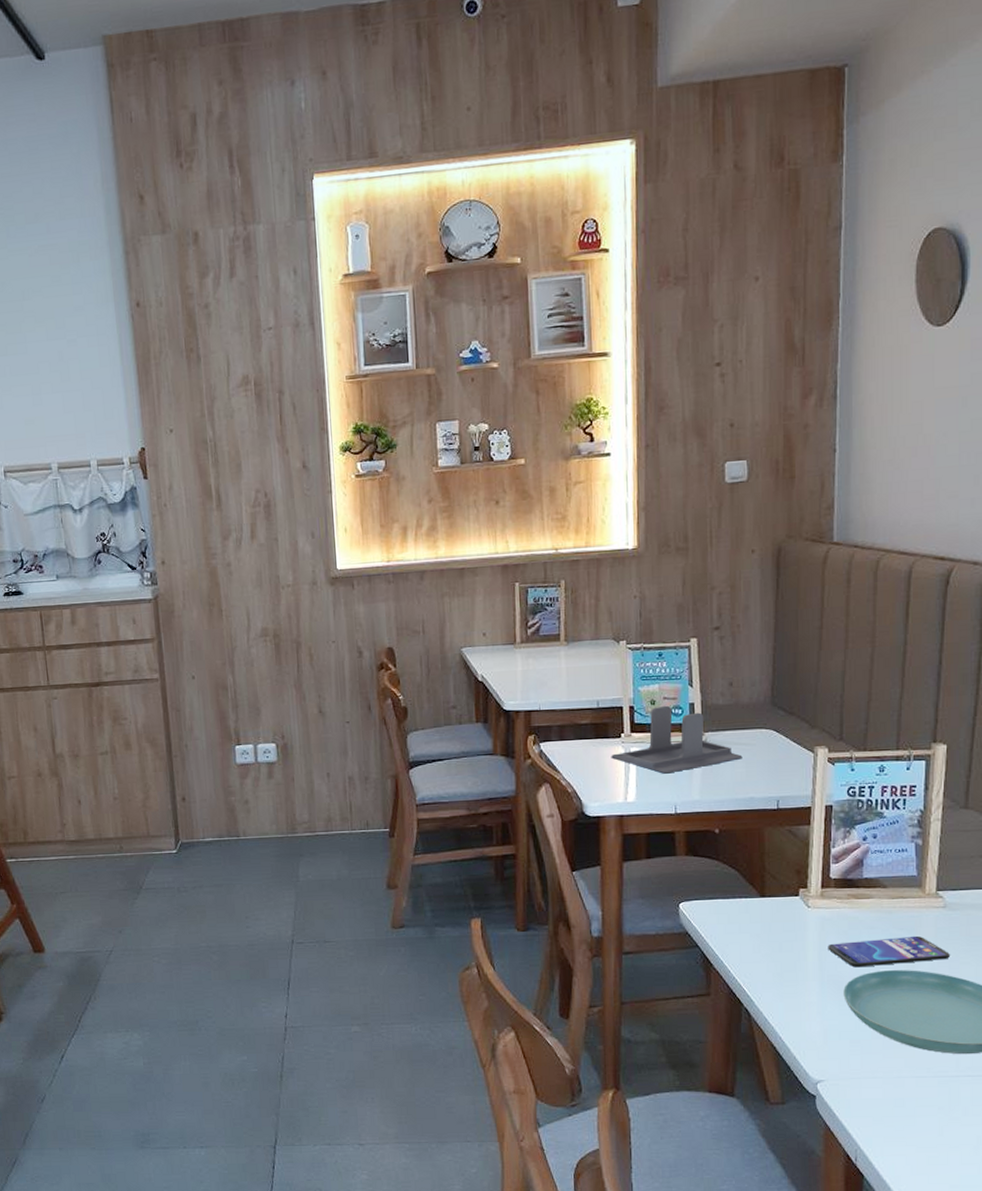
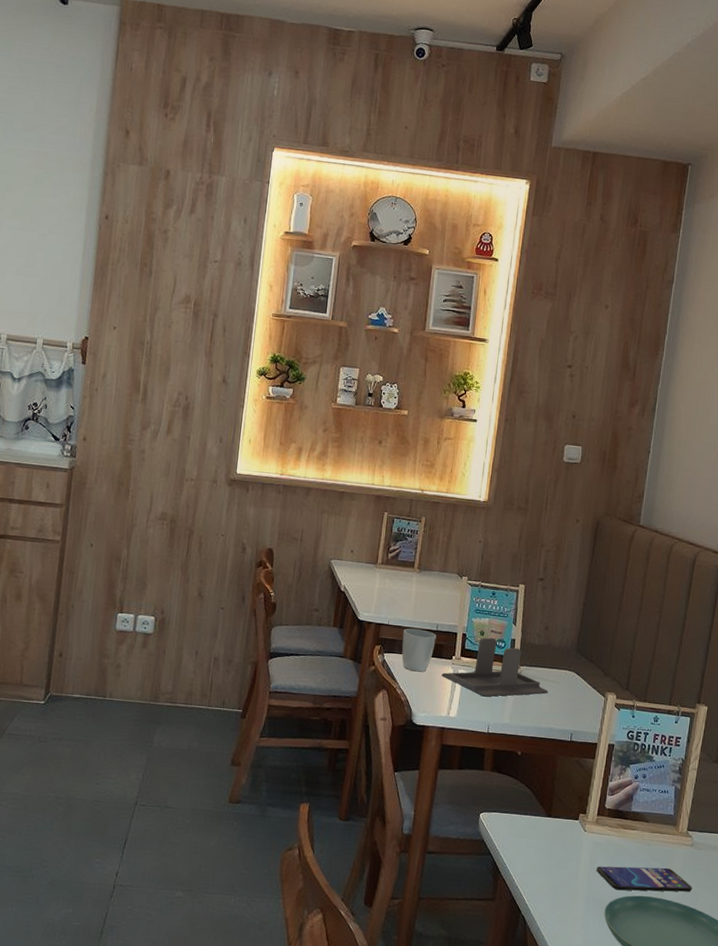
cup: none [558,709,599,758] -> present [401,628,436,672]

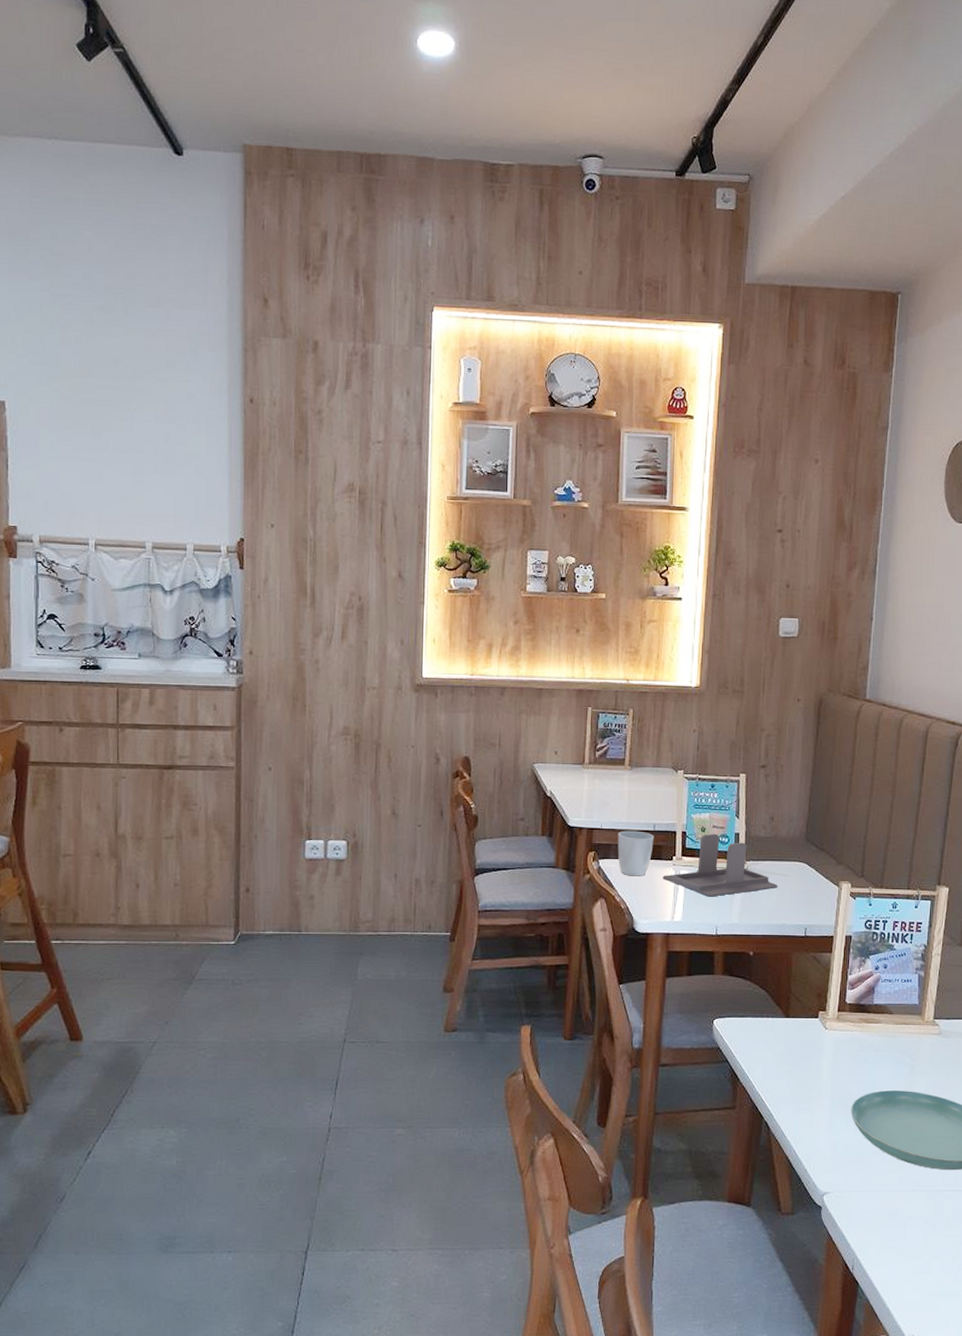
smartphone: present [596,866,692,892] -> none [840,1059,942,1087]

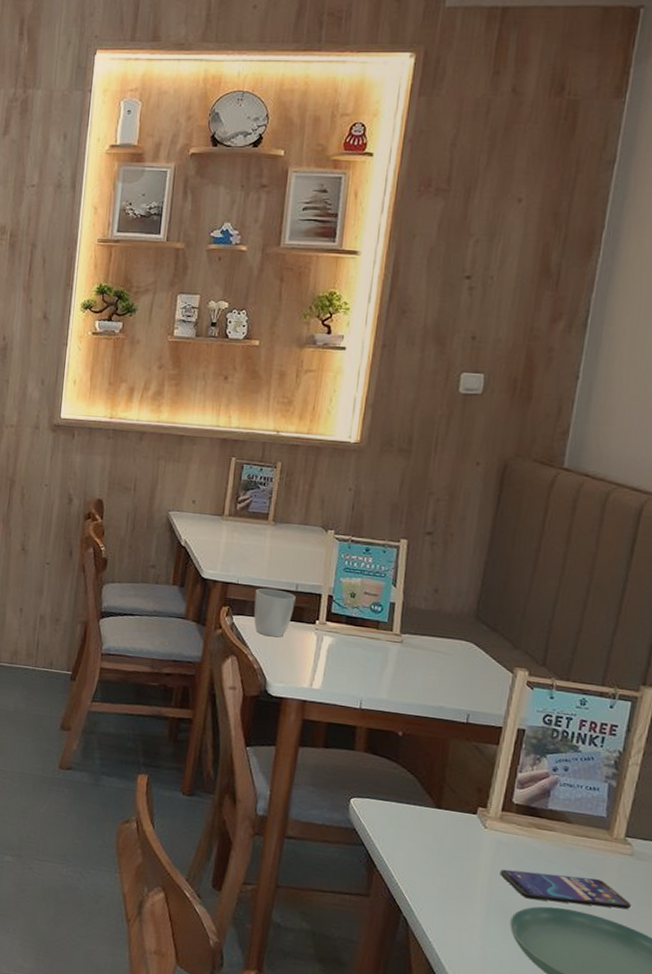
napkin holder: present [662,833,778,897] -> none [302,600,438,668]
smartphone: none [840,1059,942,1087] -> present [500,869,631,909]

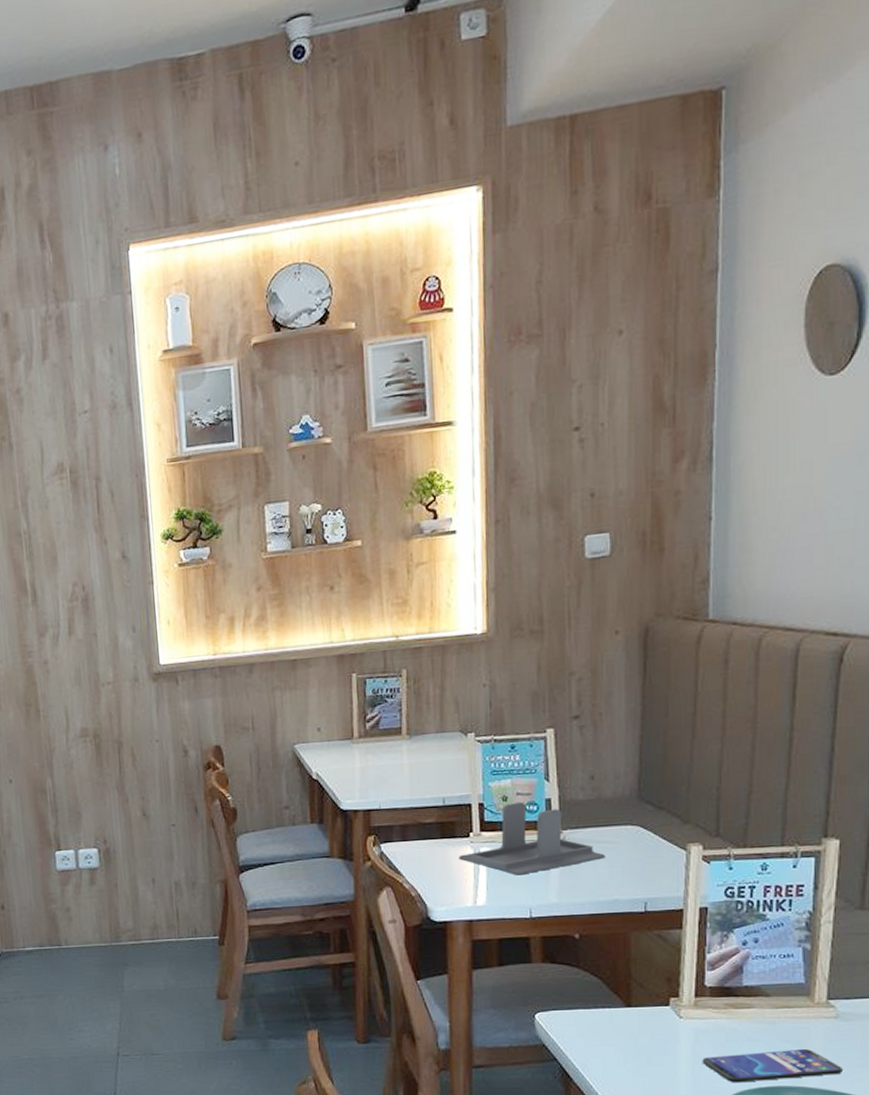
cup: present [253,587,296,638] -> none [400,807,445,860]
napkin holder: none [302,600,438,668] -> present [458,801,606,875]

